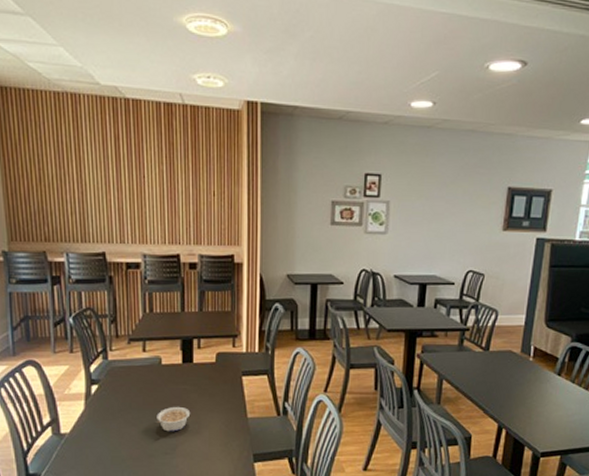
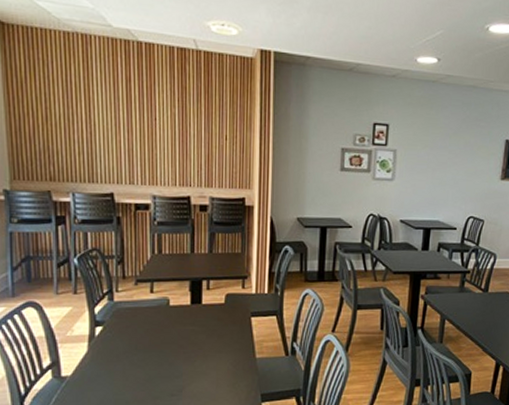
legume: present [156,406,191,432] -> none [163,347,198,373]

